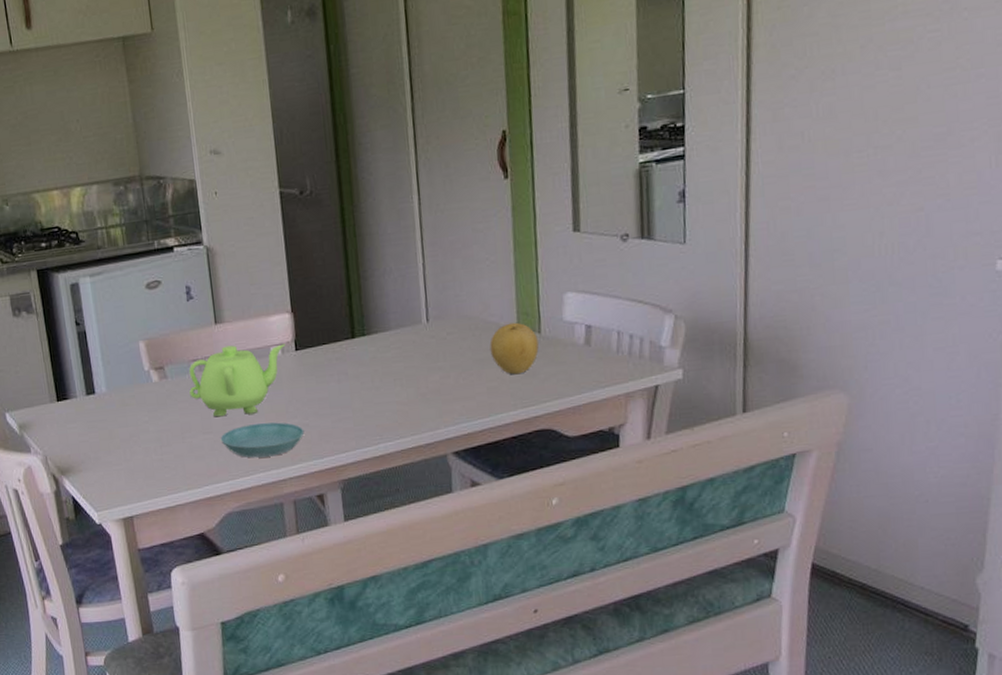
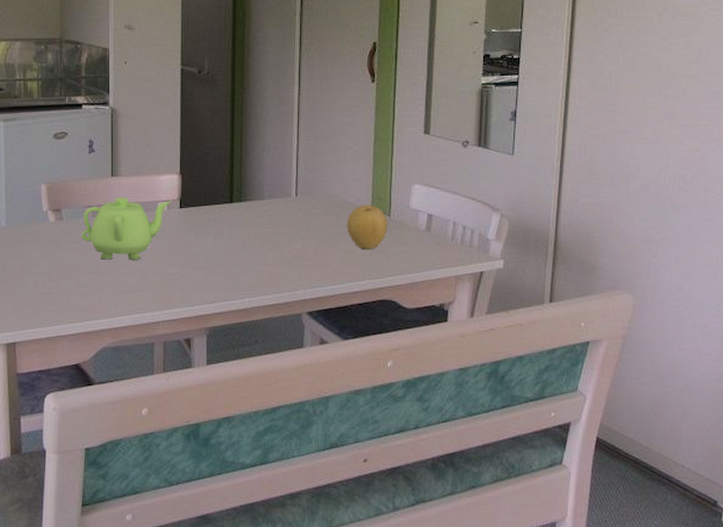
saucer: present [220,422,305,458] -> none [104,270,180,300]

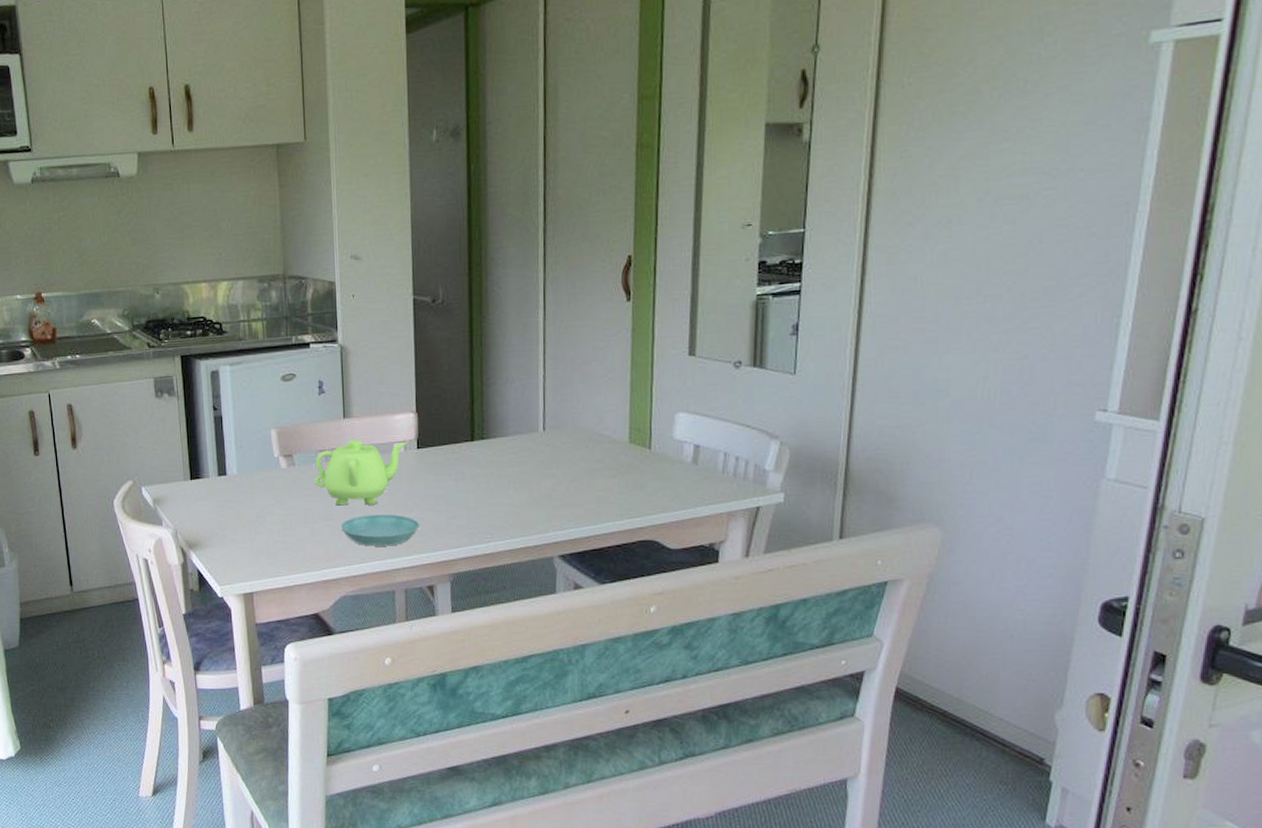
saucer: none [104,270,180,300] -> present [340,514,420,547]
fruit: present [347,205,387,250] -> none [601,437,648,487]

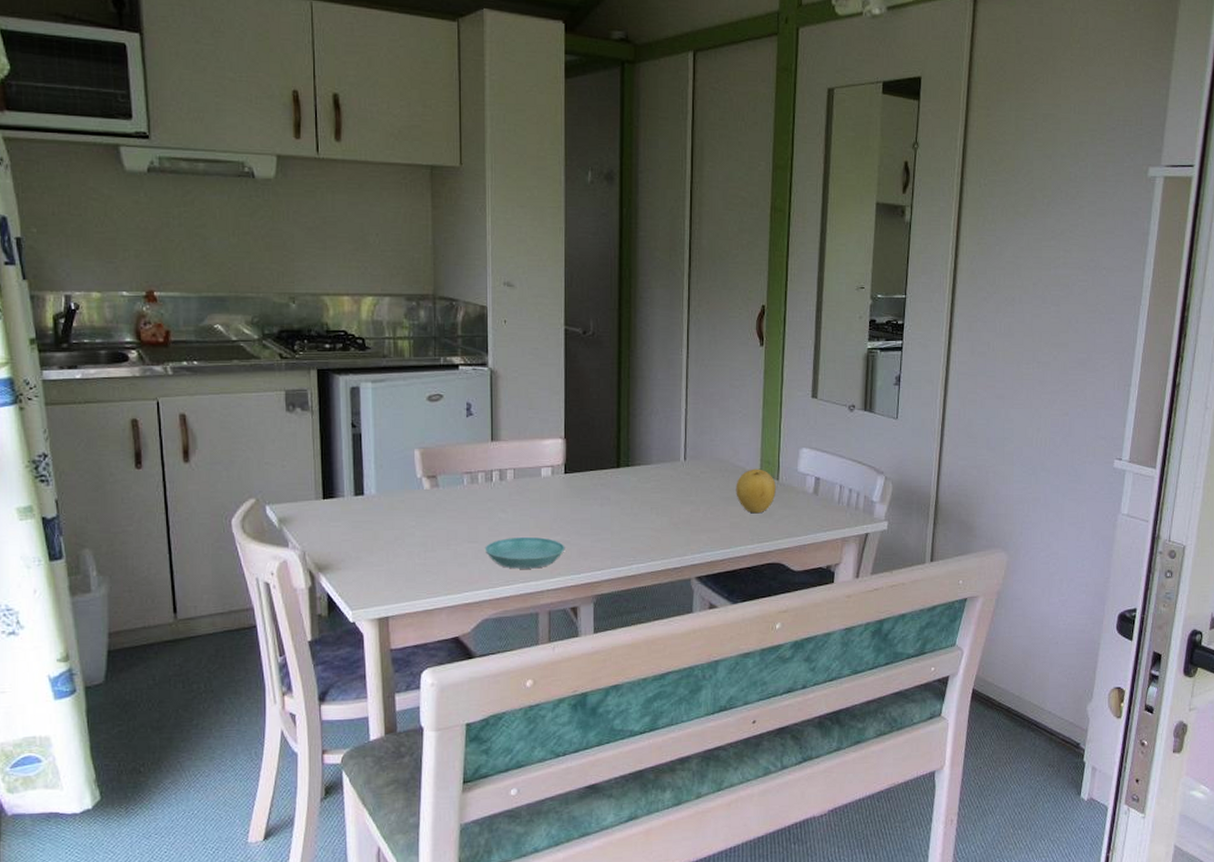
teapot: present [315,439,408,506] -> none [459,462,556,528]
fruit: none [601,437,648,487] -> present [736,468,776,514]

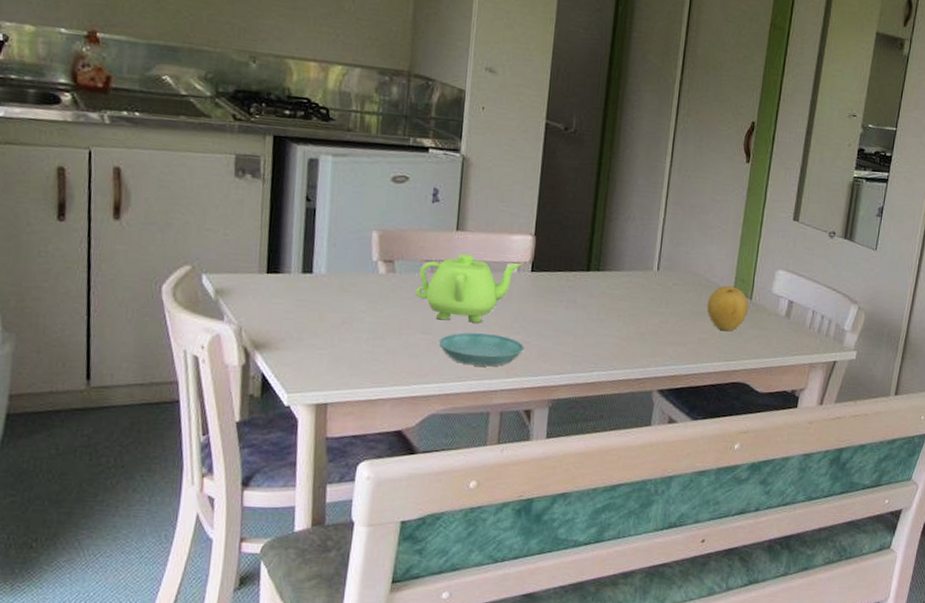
teapot: none [459,462,556,528] -> present [416,253,523,323]

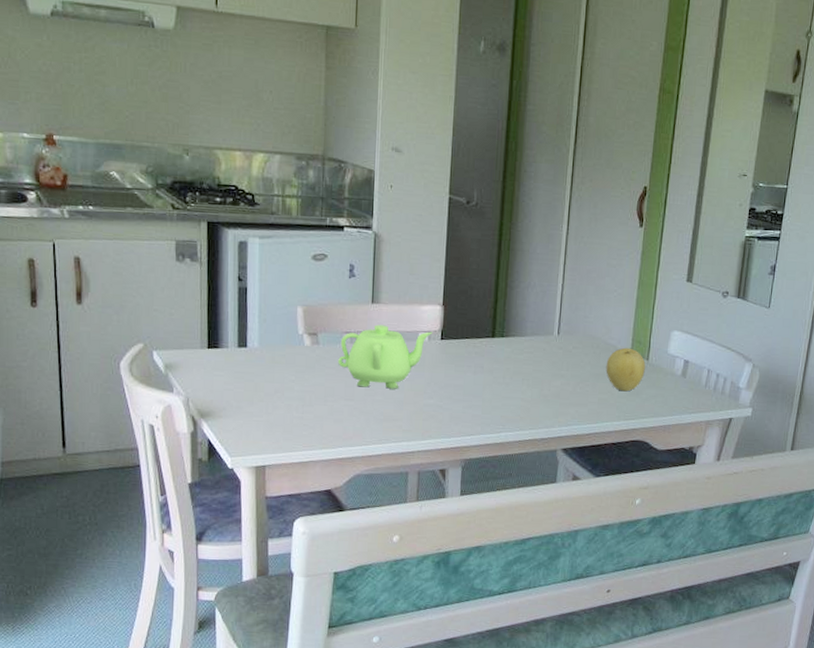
saucer: present [438,332,525,367] -> none [360,398,438,430]

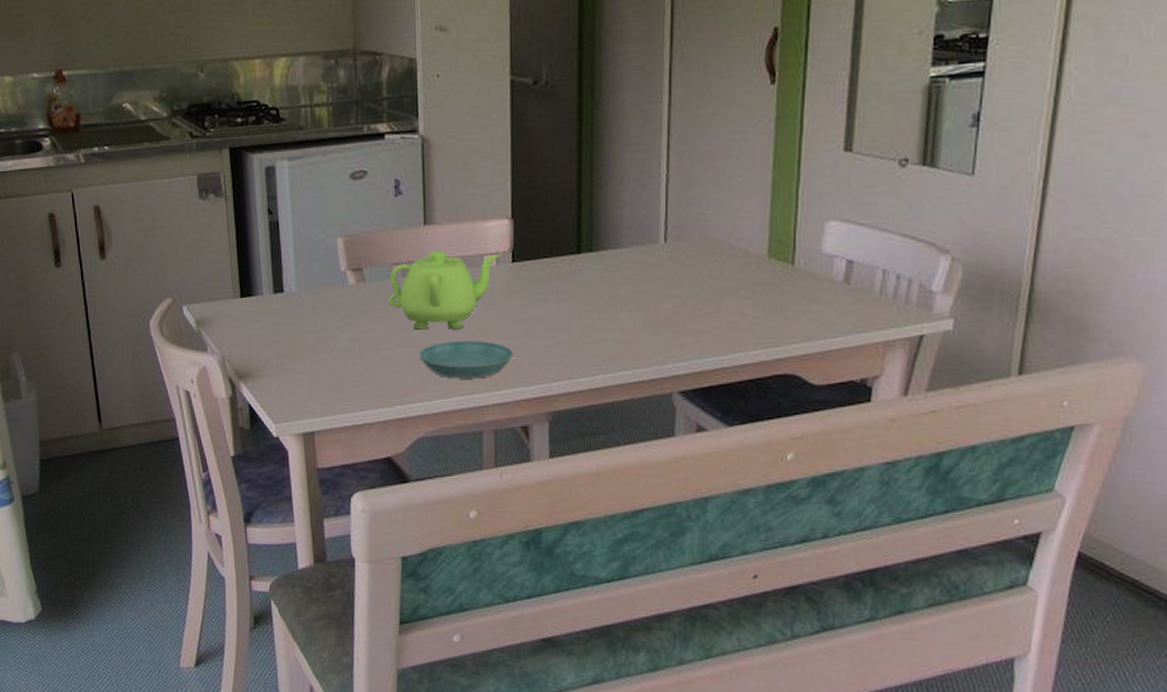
saucer: none [360,398,438,430] -> present [419,341,514,379]
fruit: present [606,347,646,392] -> none [734,250,790,310]

